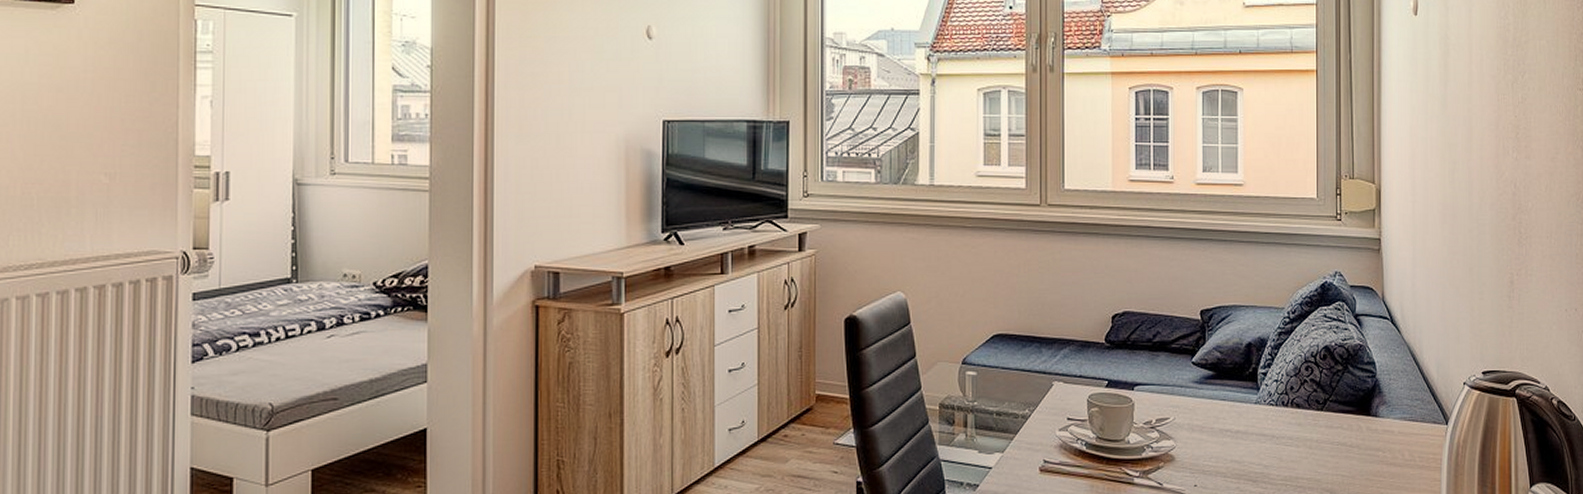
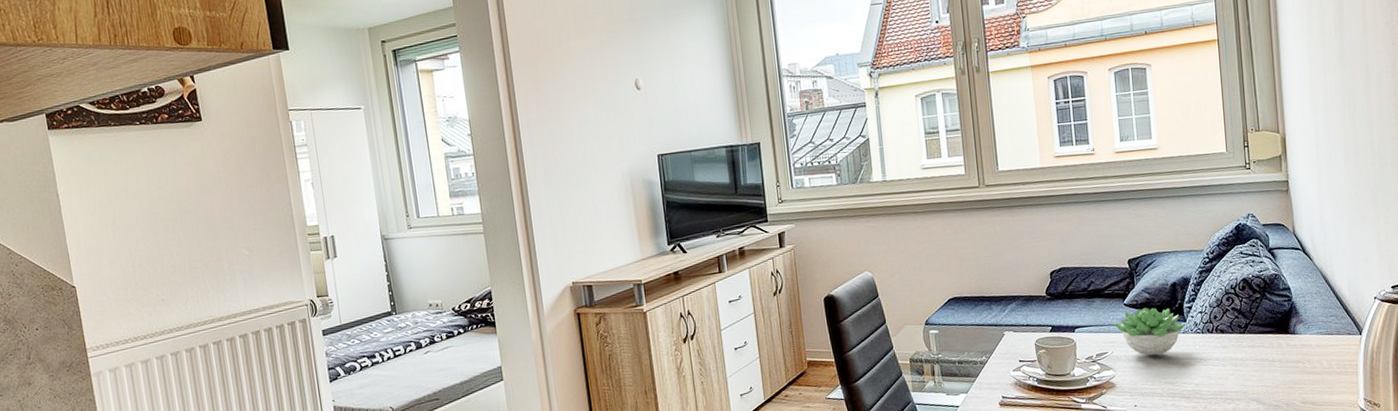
succulent plant: none [1178,368,1260,426] -> present [1113,307,1187,356]

